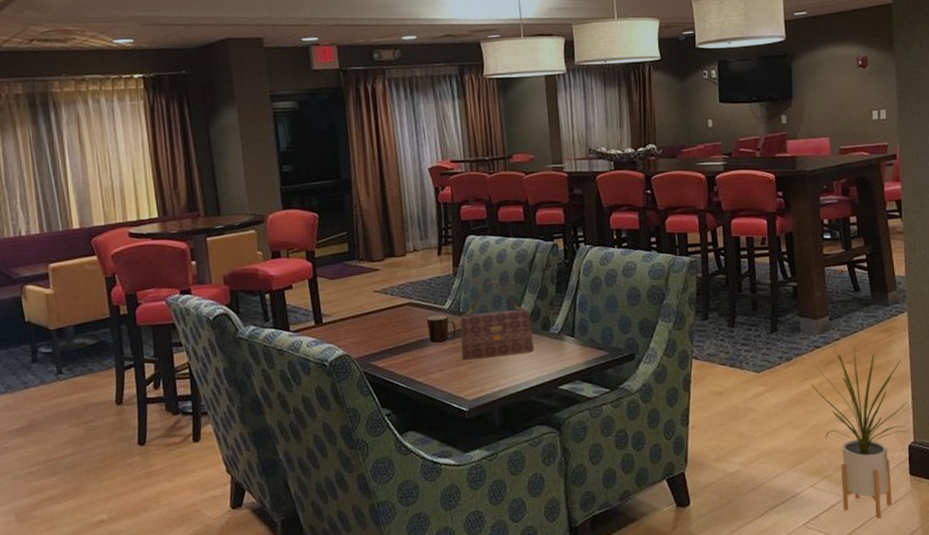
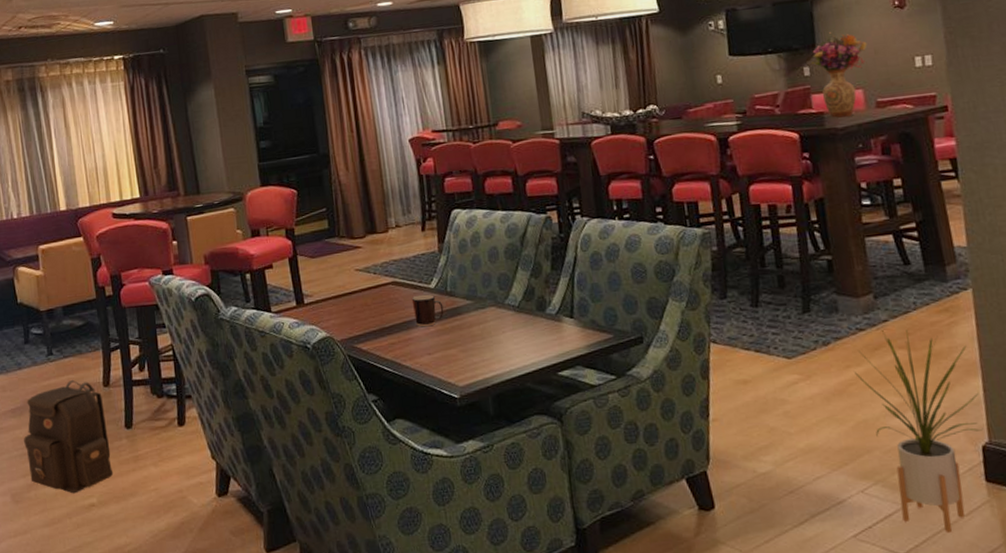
backpack: none [30,398,125,511] -> present [24,379,114,494]
handbag: present [460,281,535,360] -> none [447,258,530,343]
flower arrangement: none [788,85,835,162] -> present [811,32,867,118]

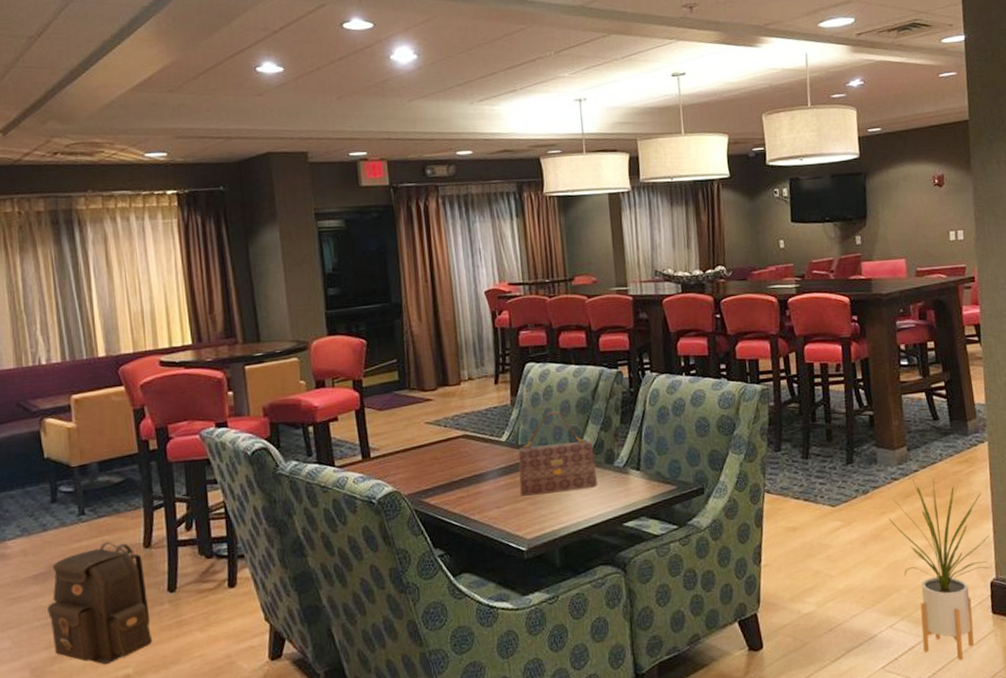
mug: present [411,294,444,327] -> none [482,447,515,481]
handbag: none [447,258,530,343] -> present [518,411,598,496]
flower arrangement: present [811,32,867,118] -> none [862,205,911,285]

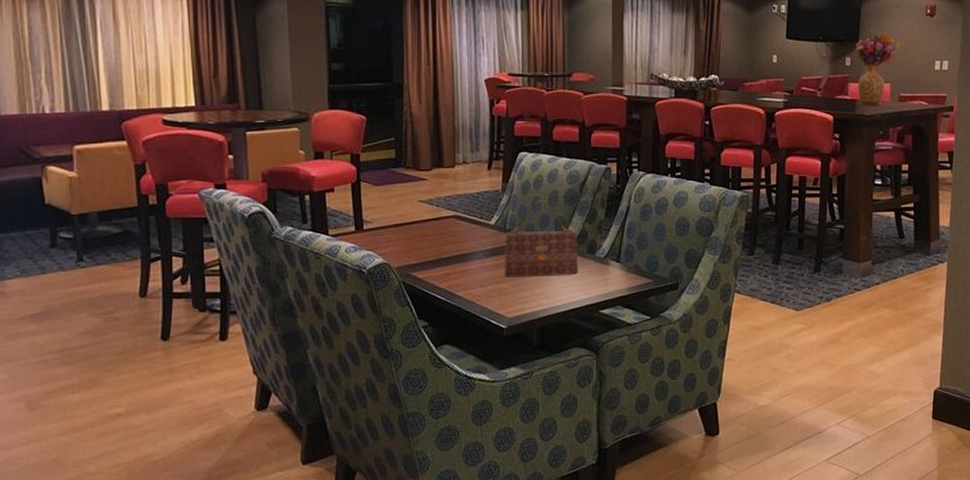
backpack: present [47,541,153,665] -> none [44,287,145,403]
flower arrangement: none [862,205,911,285] -> present [853,29,900,106]
house plant: present [889,478,992,660] -> none [848,291,939,458]

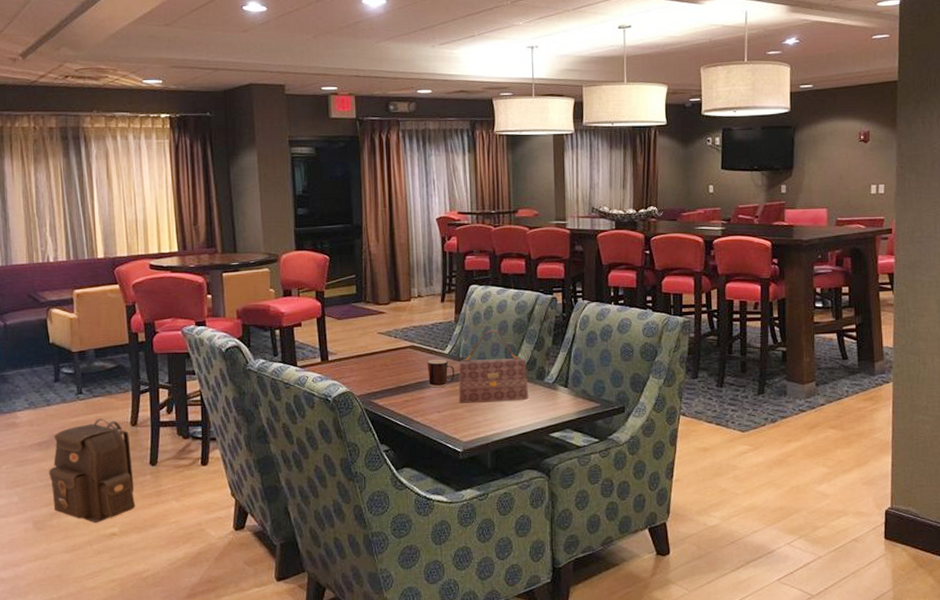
backpack: none [44,287,145,403] -> present [49,417,136,523]
mug: none [471,230,501,261] -> present [427,359,455,388]
flower arrangement: present [853,29,900,106] -> none [788,157,835,231]

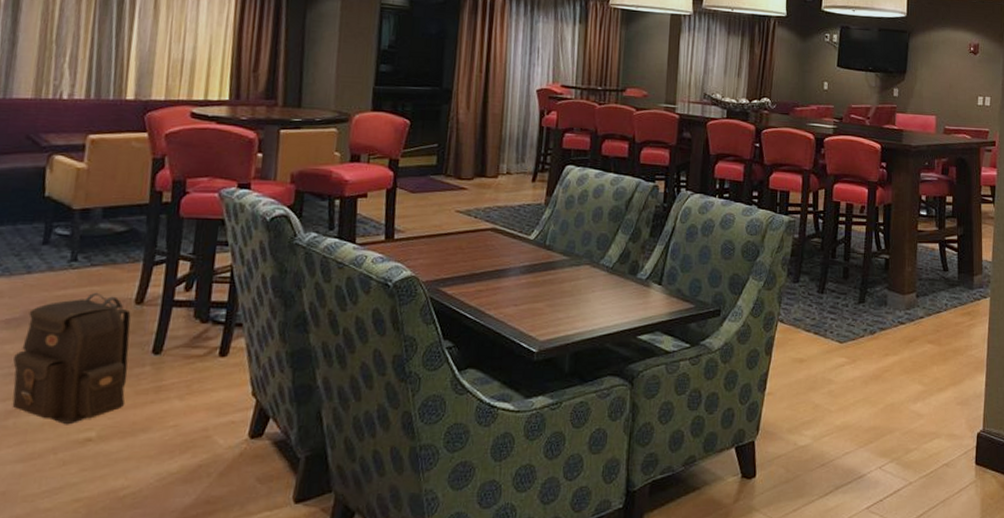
mug: present [427,359,455,388] -> none [507,244,539,278]
handbag: present [458,330,529,403] -> none [539,216,620,298]

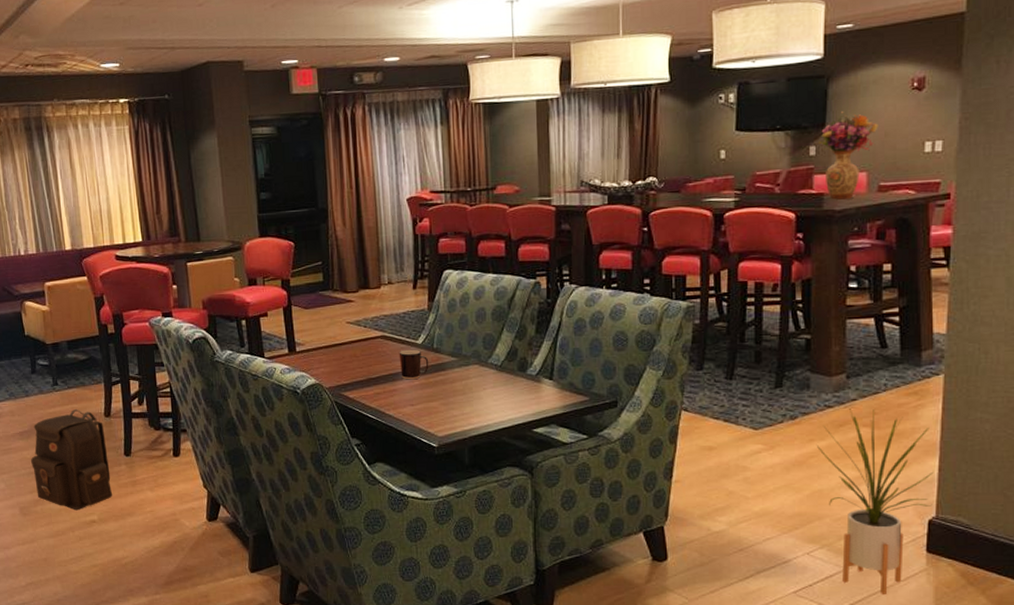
mug: none [507,244,539,278] -> present [399,349,429,380]
house plant: none [891,324,982,507] -> present [817,407,934,594]
flower arrangement: none [900,63,945,137] -> present [818,111,878,200]

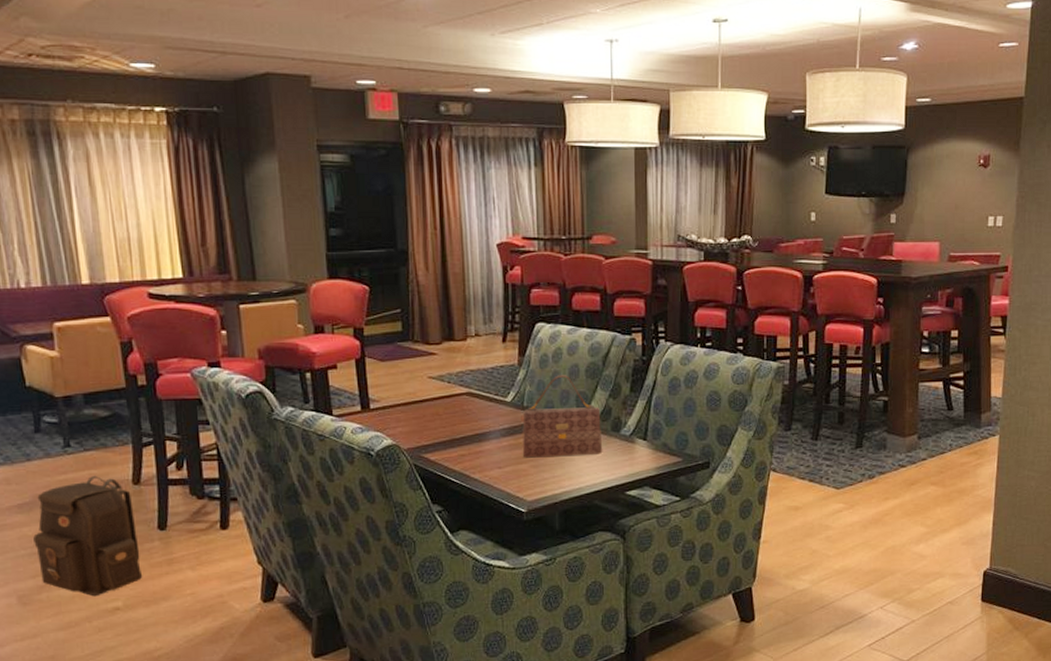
mug: present [399,349,429,380] -> none [486,407,519,441]
handbag: none [433,318,510,396] -> present [522,375,603,458]
house plant: present [817,407,934,594] -> none [891,467,989,643]
flower arrangement: present [818,111,878,200] -> none [898,182,950,267]

